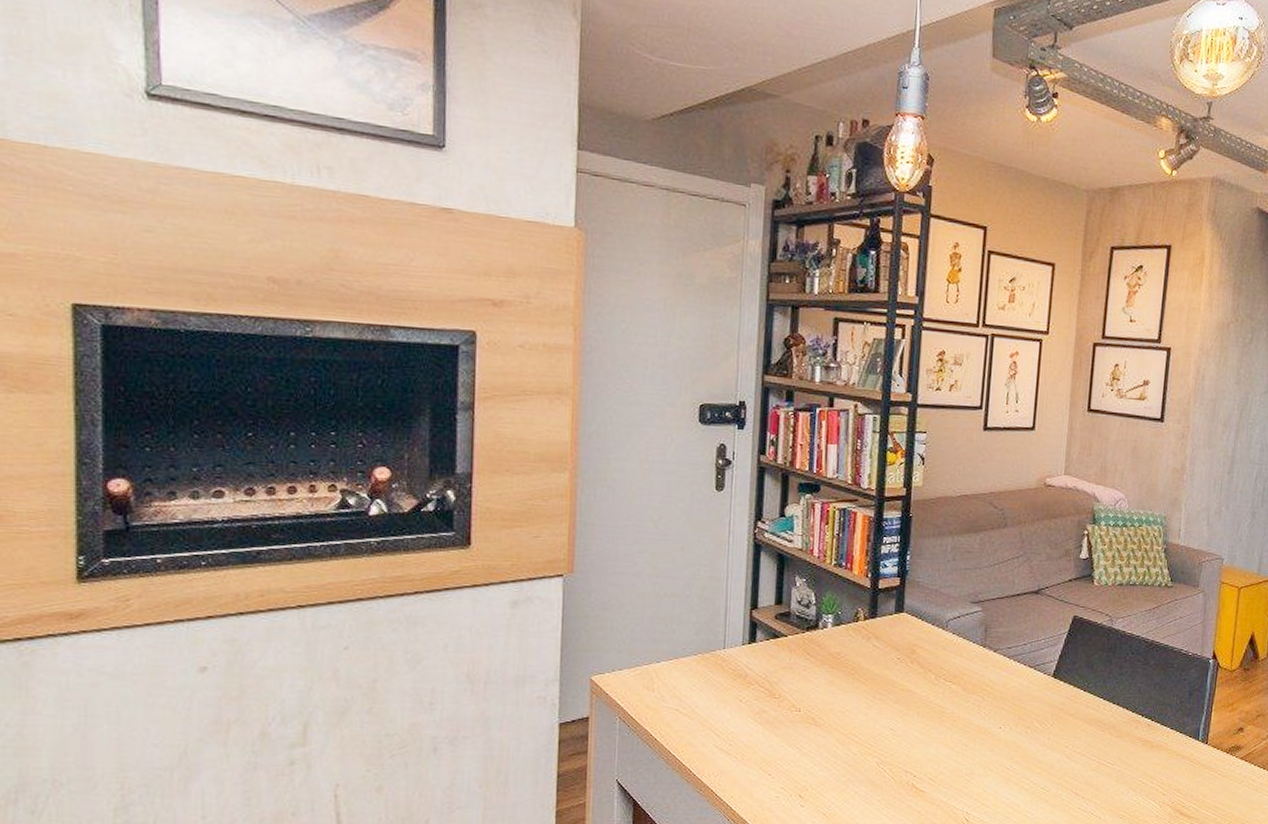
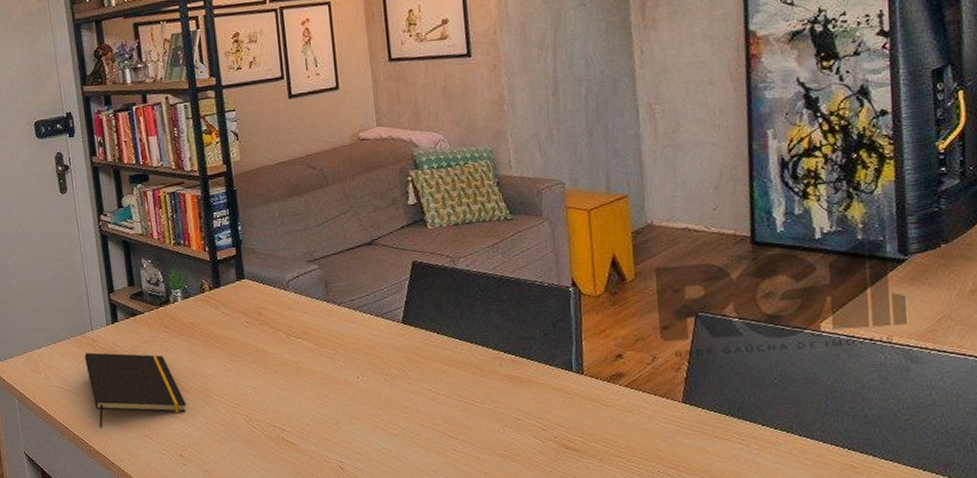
notepad: none [709,673,816,759] -> present [84,352,187,428]

